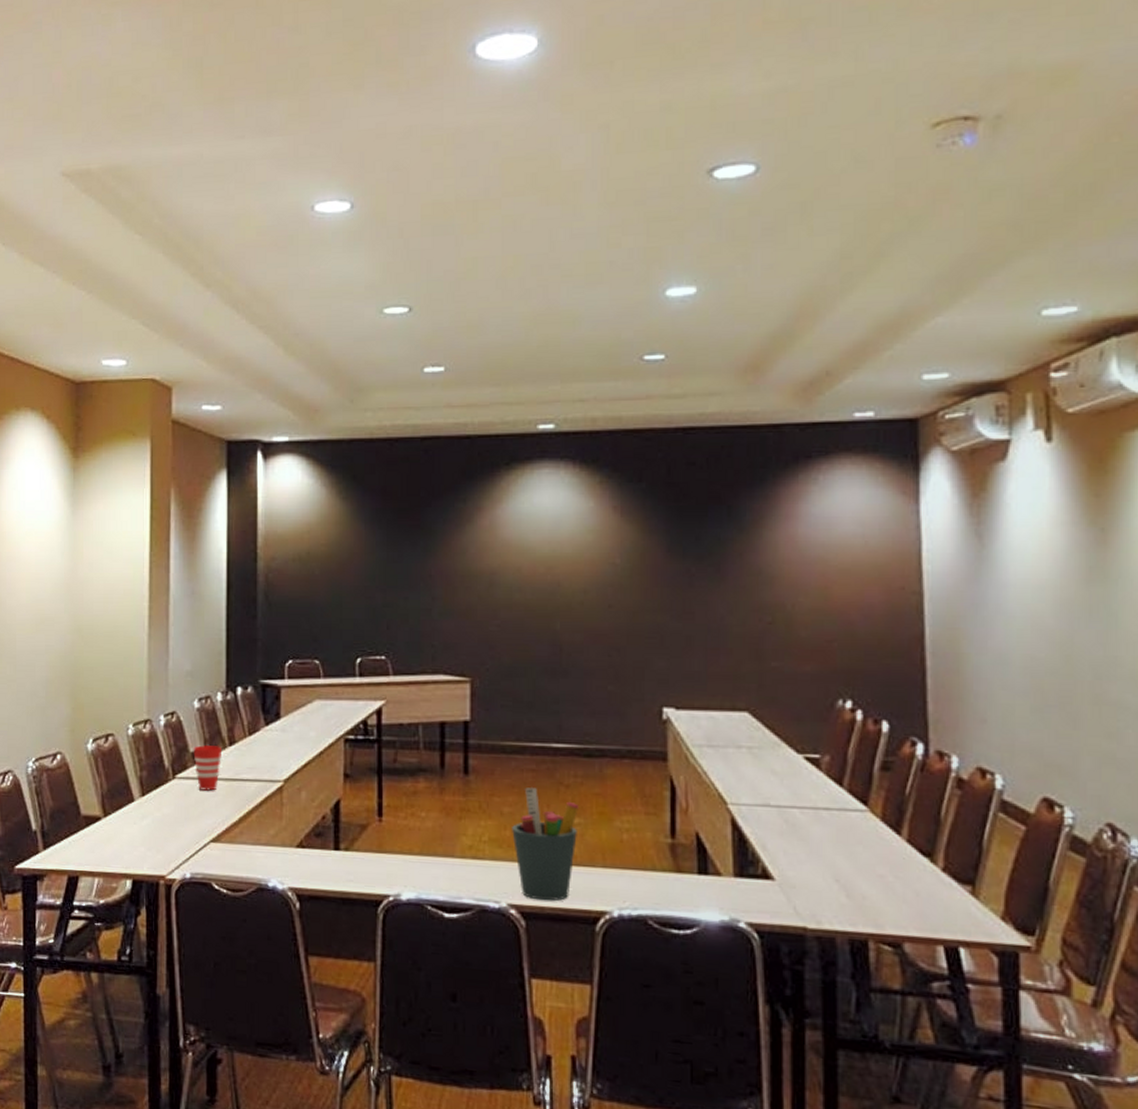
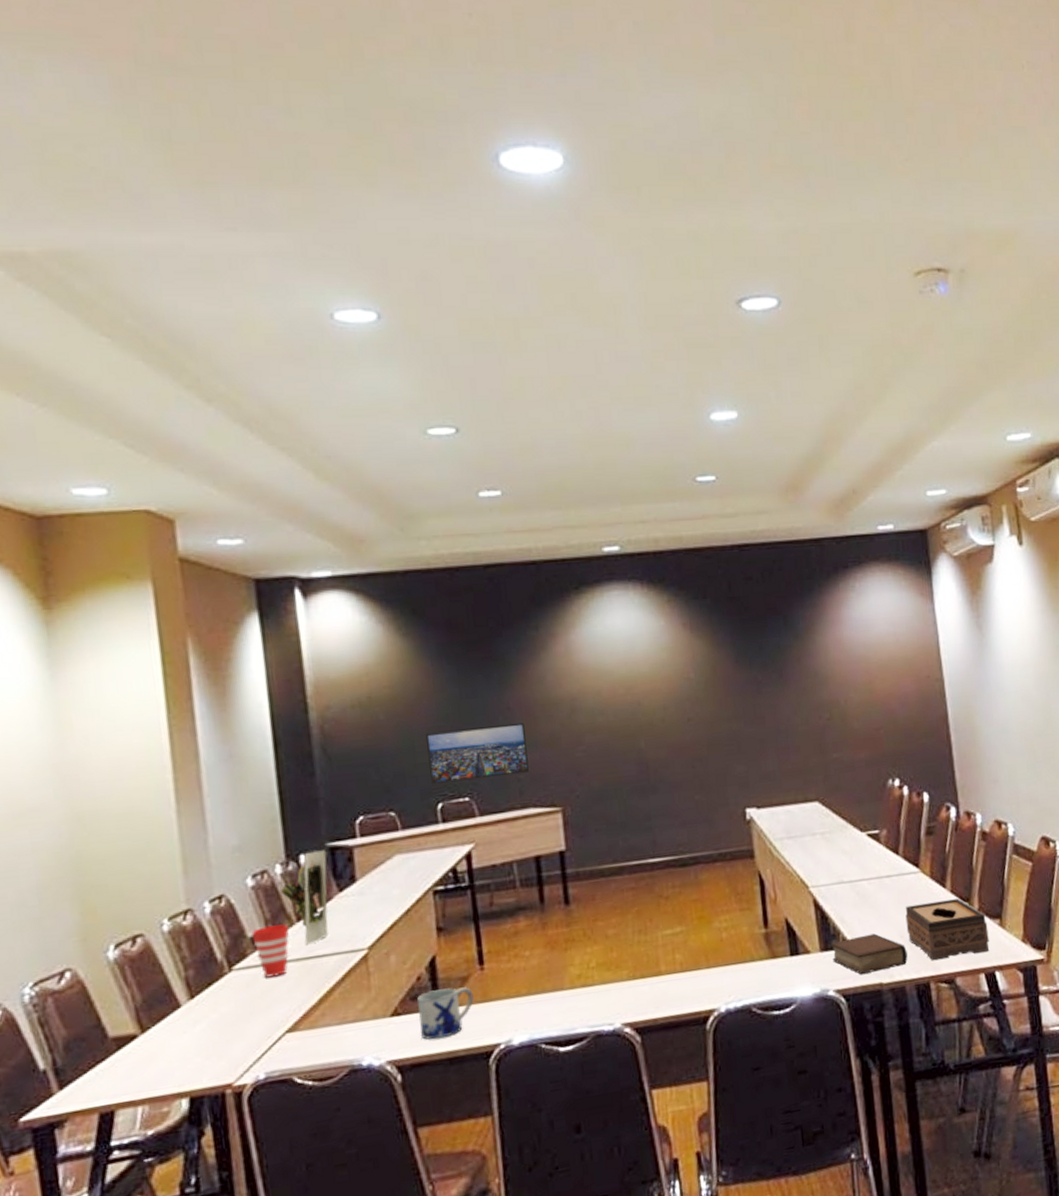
flower arrangement: none [219,685,259,768] -> present [280,850,328,945]
mug: none [321,831,370,878] -> present [417,987,474,1040]
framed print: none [352,590,444,641] -> present [425,722,530,785]
pen holder: present [512,786,579,901] -> none [618,904,681,1013]
book: none [747,869,842,914] -> present [831,933,908,974]
tissue box: none [844,847,954,921] -> present [905,898,989,961]

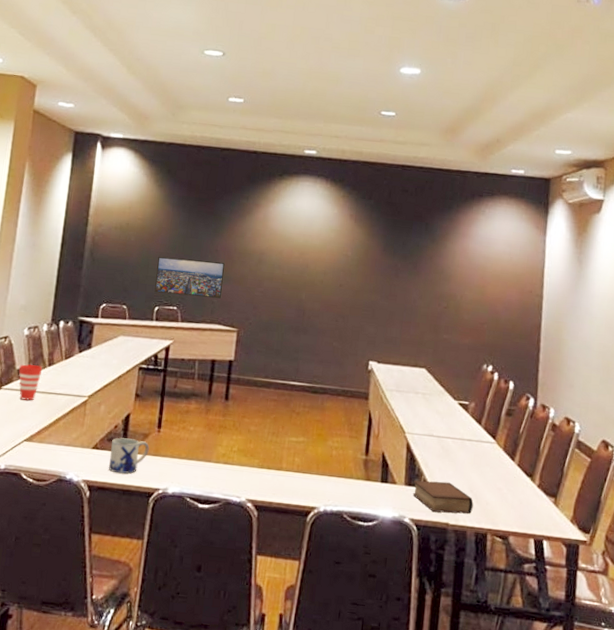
flower arrangement: present [280,850,328,945] -> none [43,320,78,384]
tissue box: present [905,898,989,961] -> none [476,467,544,522]

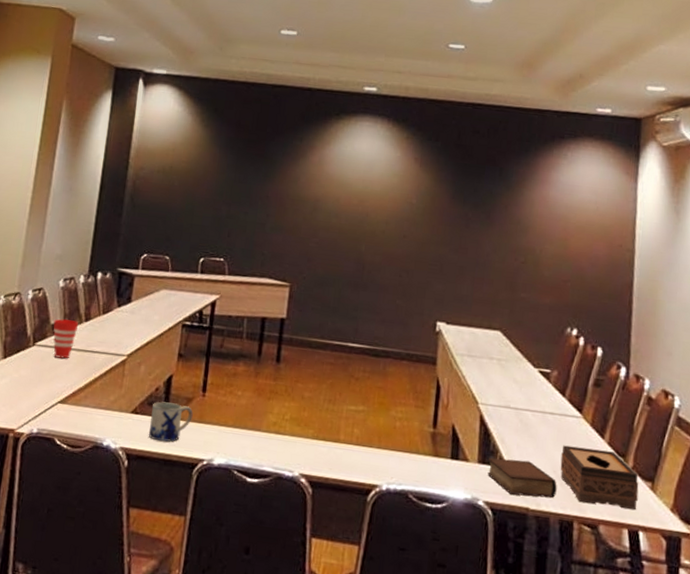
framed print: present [154,256,226,299] -> none [199,202,277,251]
tissue box: none [476,467,544,522] -> present [560,445,639,509]

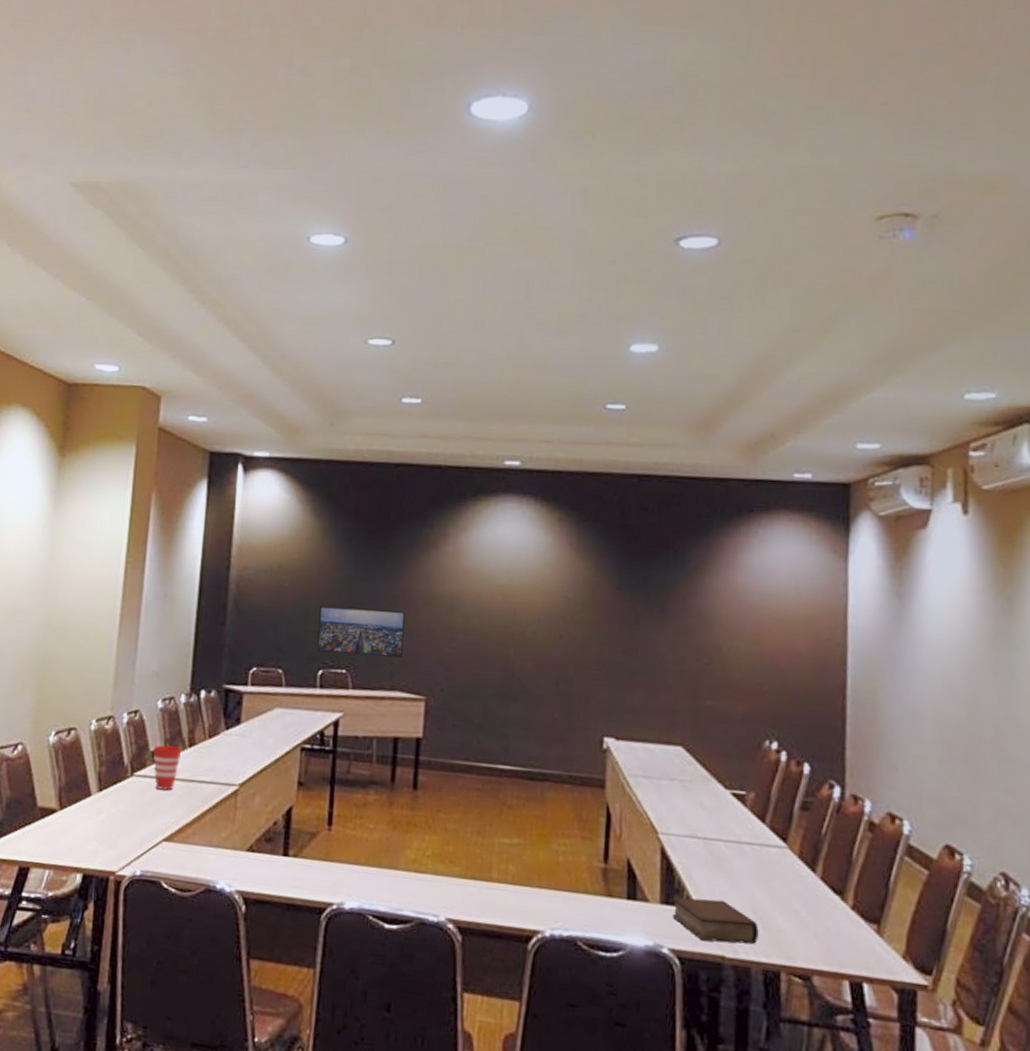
mug: present [149,401,193,442] -> none [268,837,318,884]
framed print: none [199,202,277,251] -> present [317,605,407,659]
tissue box: present [560,445,639,509] -> none [762,881,861,957]

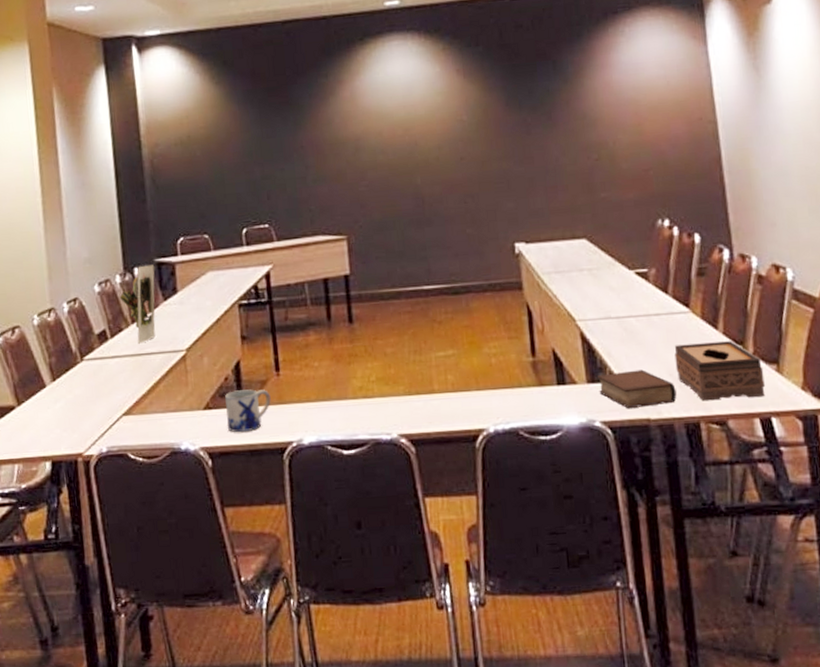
cup: present [153,744,182,790] -> none [98,325,126,369]
flower arrangement: none [181,689,222,770] -> present [119,265,156,344]
mug: none [268,837,318,884] -> present [225,389,271,433]
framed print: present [317,605,407,659] -> none [232,159,320,213]
tissue box: none [762,881,861,957] -> present [674,341,765,401]

